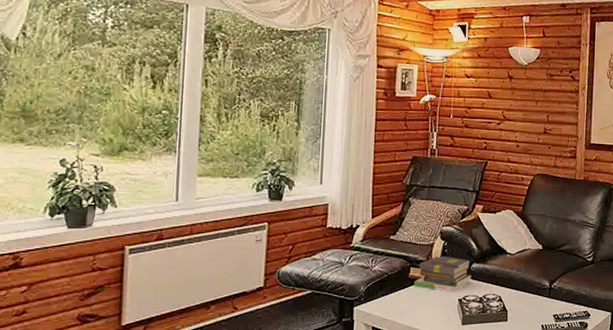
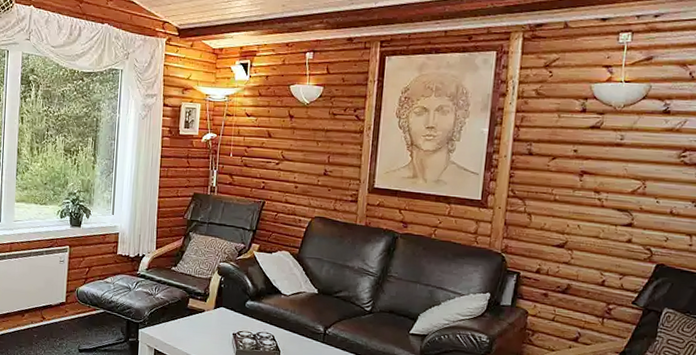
books: present [413,255,472,292] -> none [192,290,246,326]

